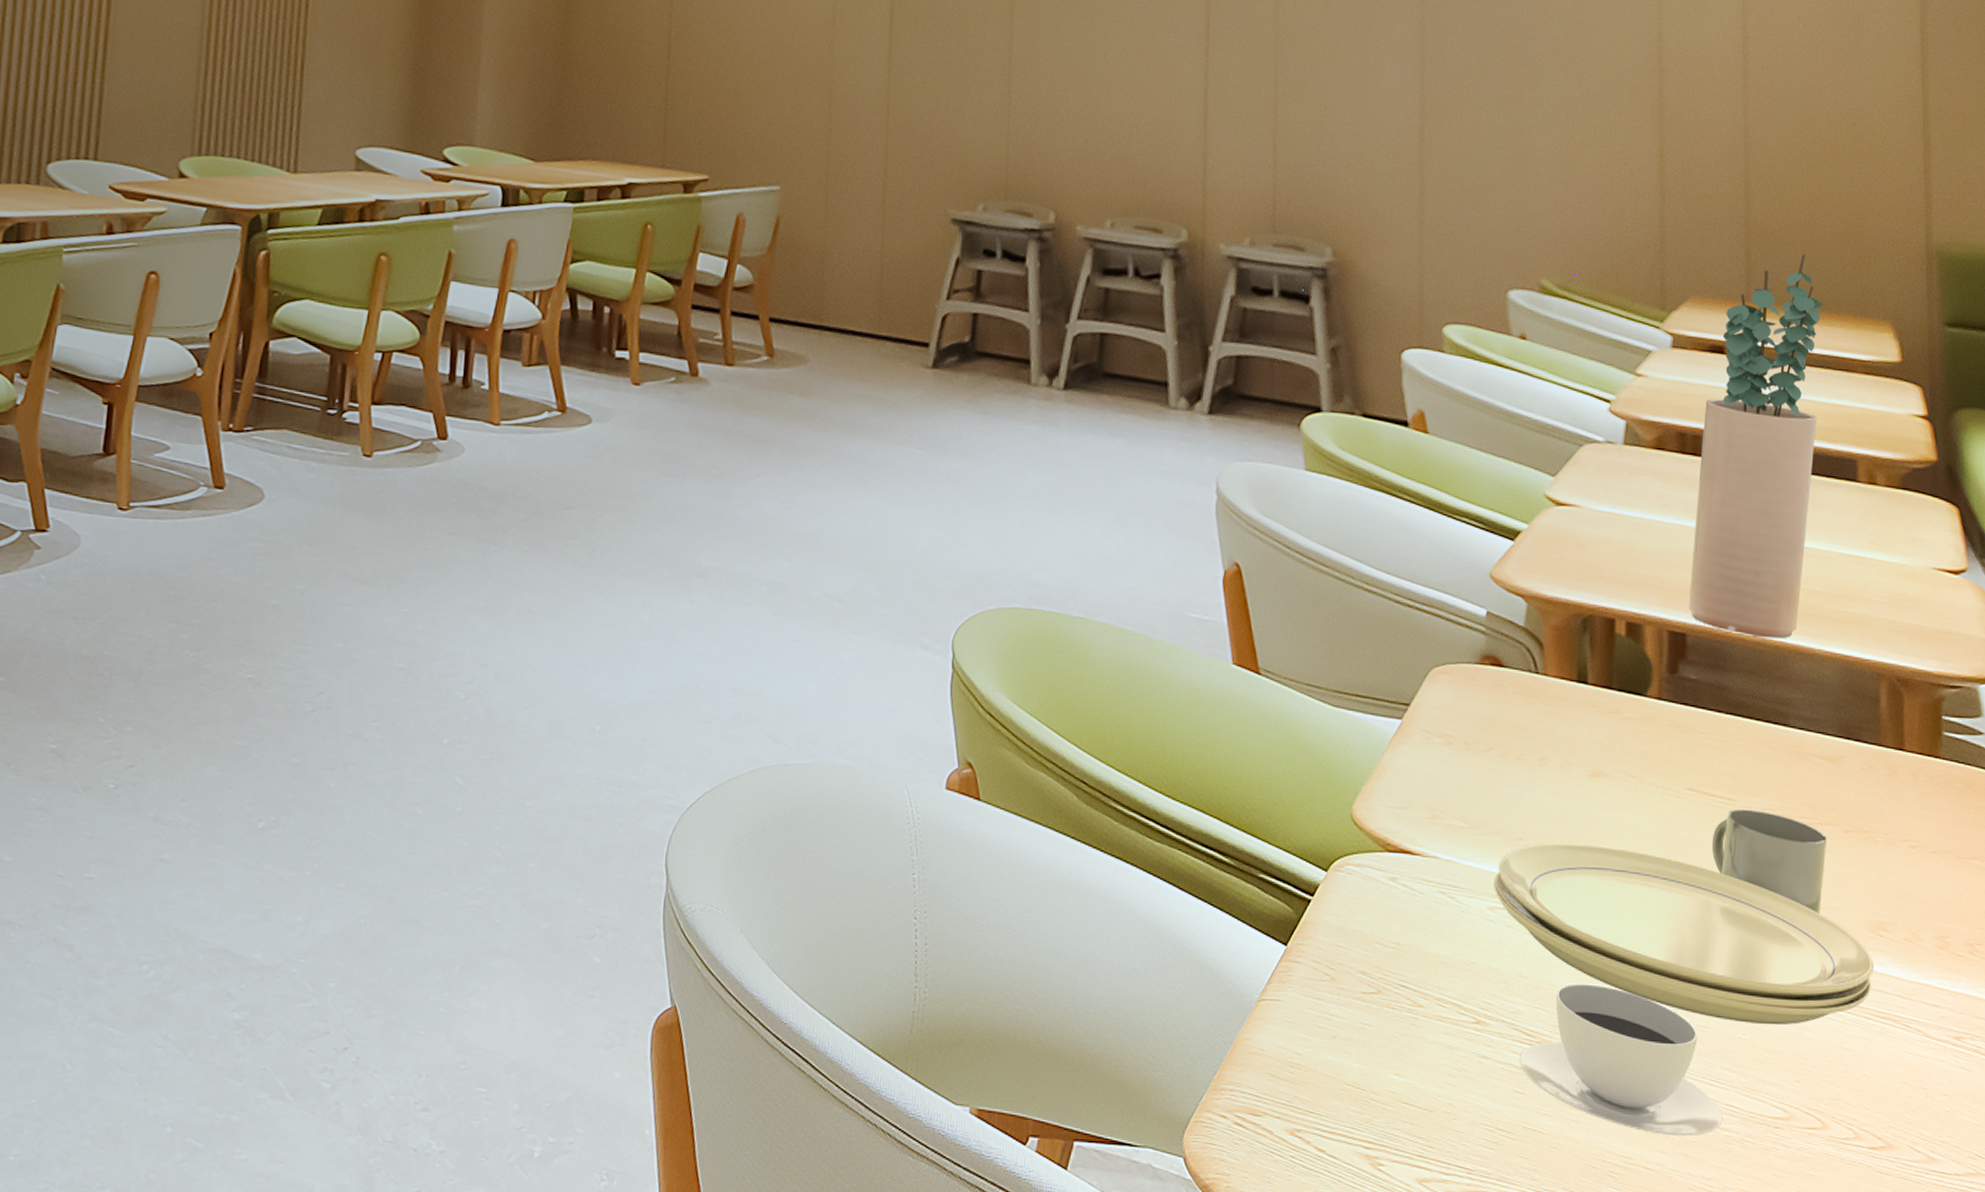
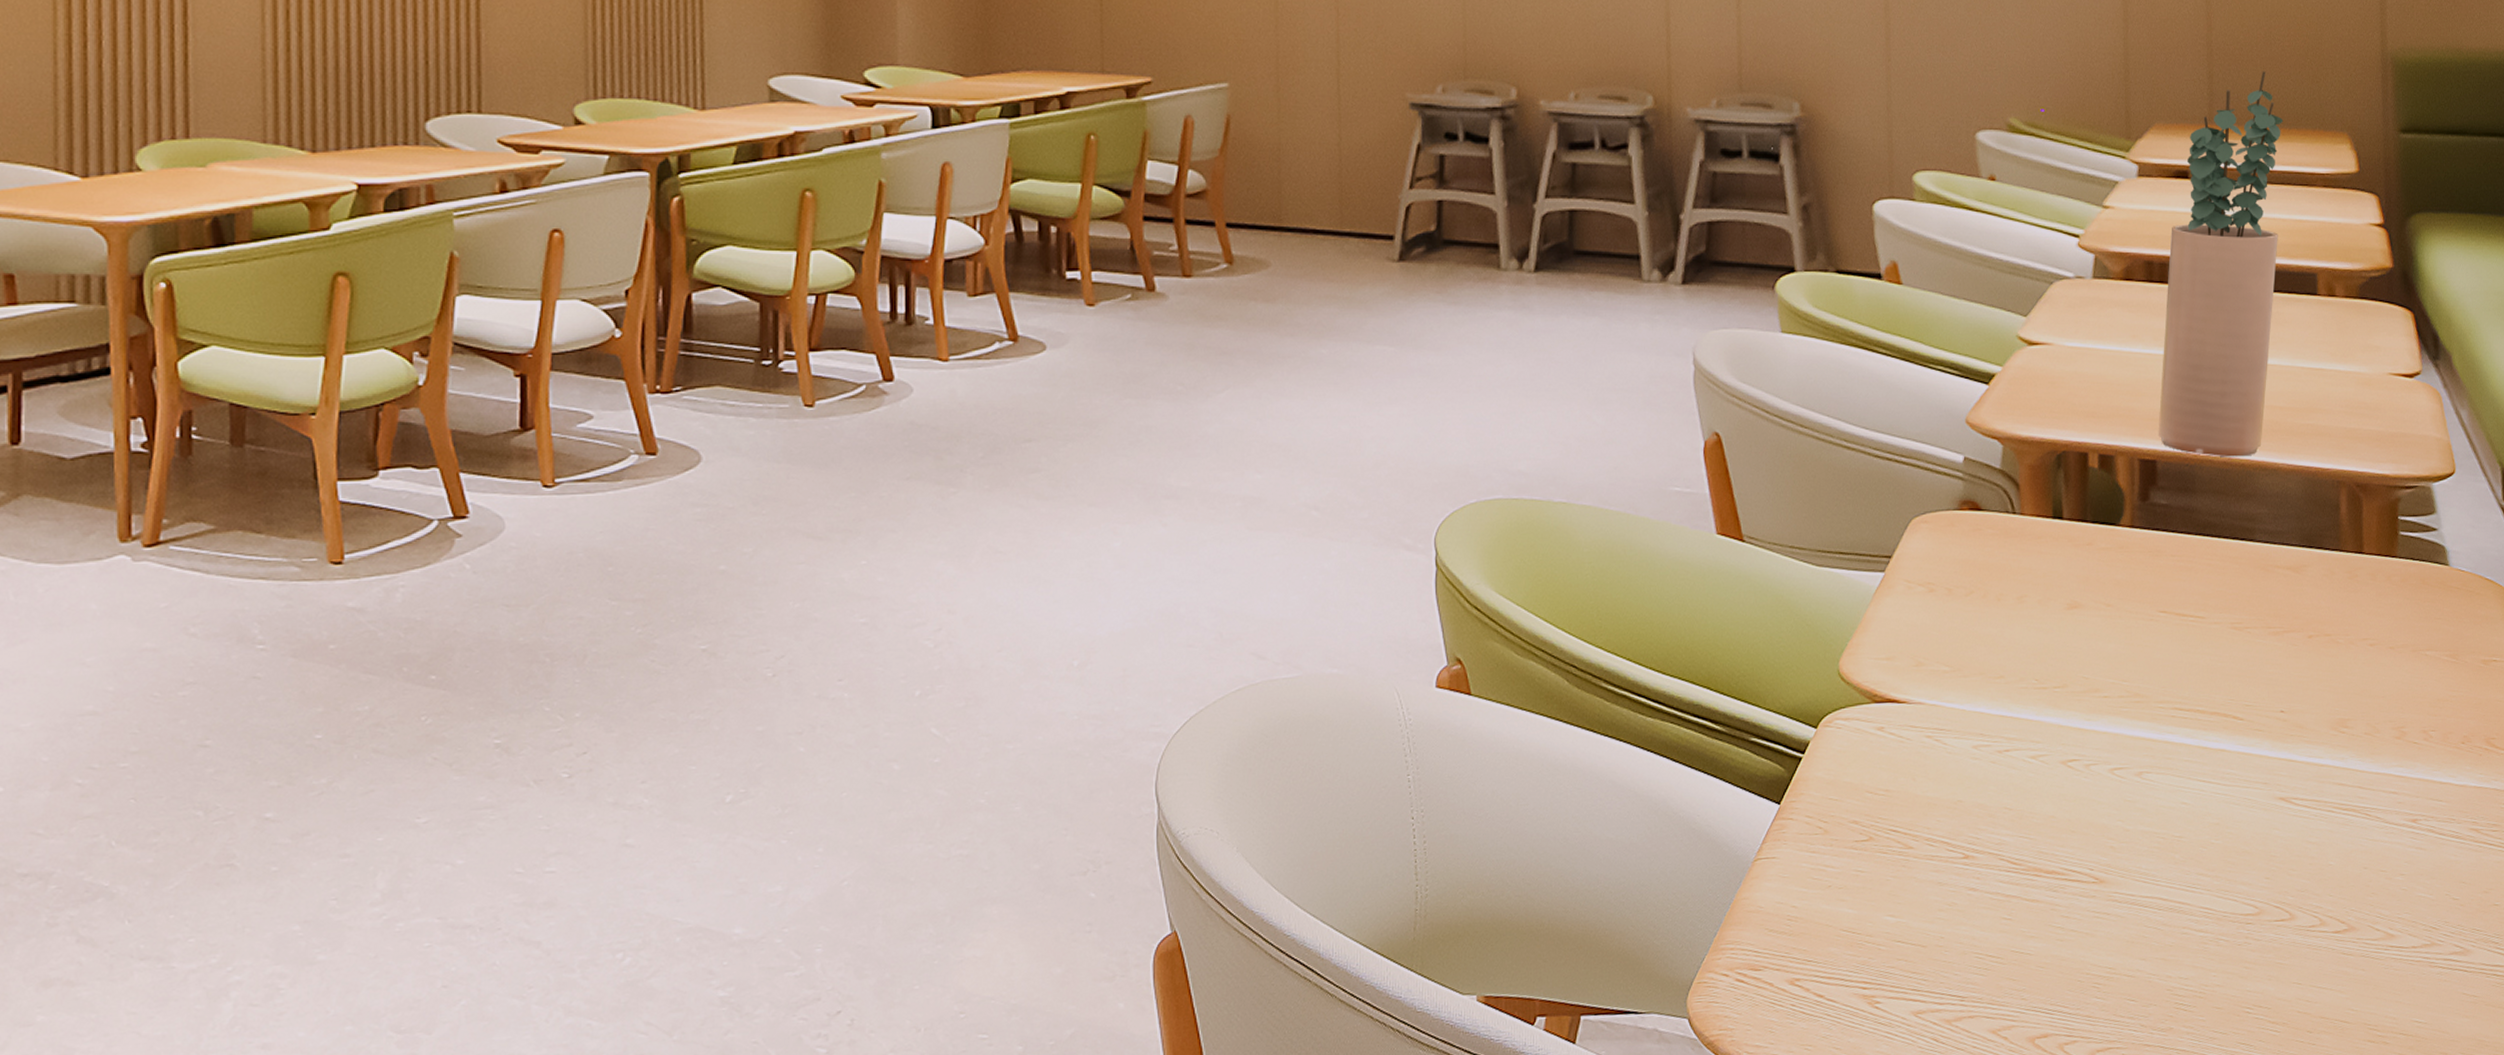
plate: present [1494,844,1874,1025] -> none [1978,675,2336,829]
teacup: present [1520,983,1723,1137] -> none [2007,808,2198,943]
cup: present [1712,809,1827,913] -> none [2184,625,2292,718]

